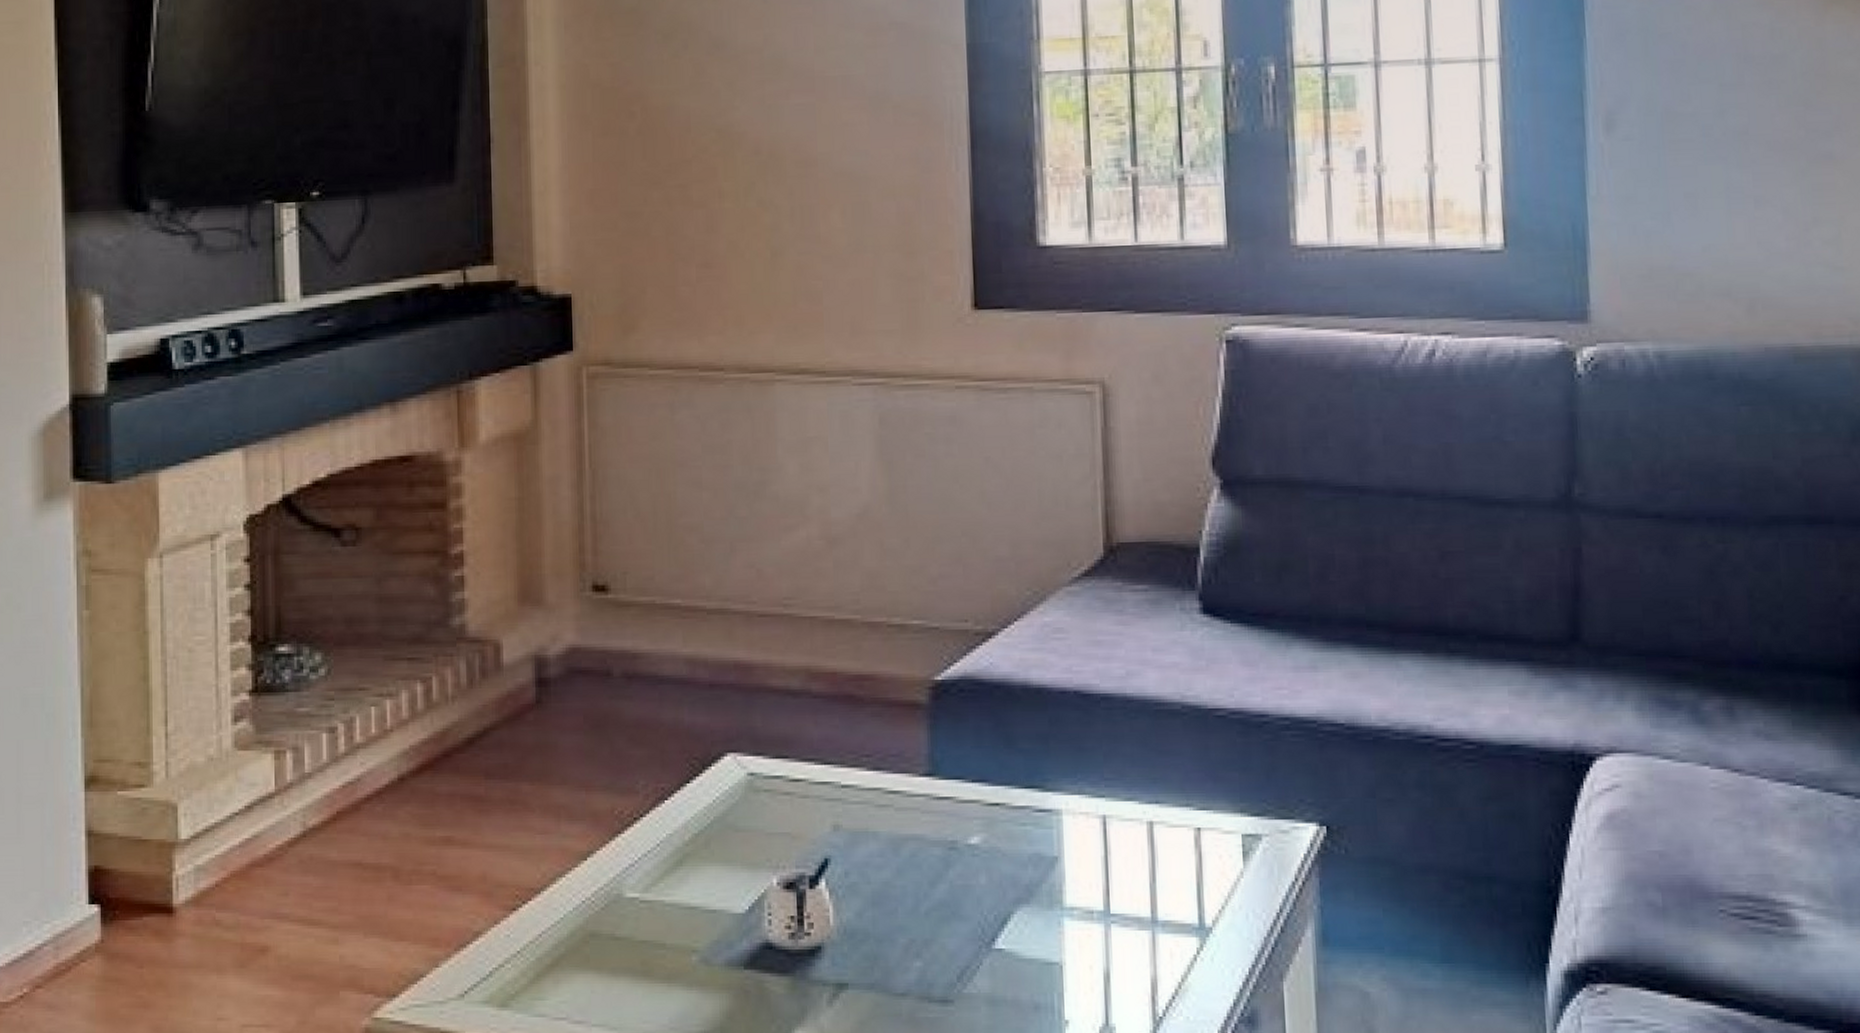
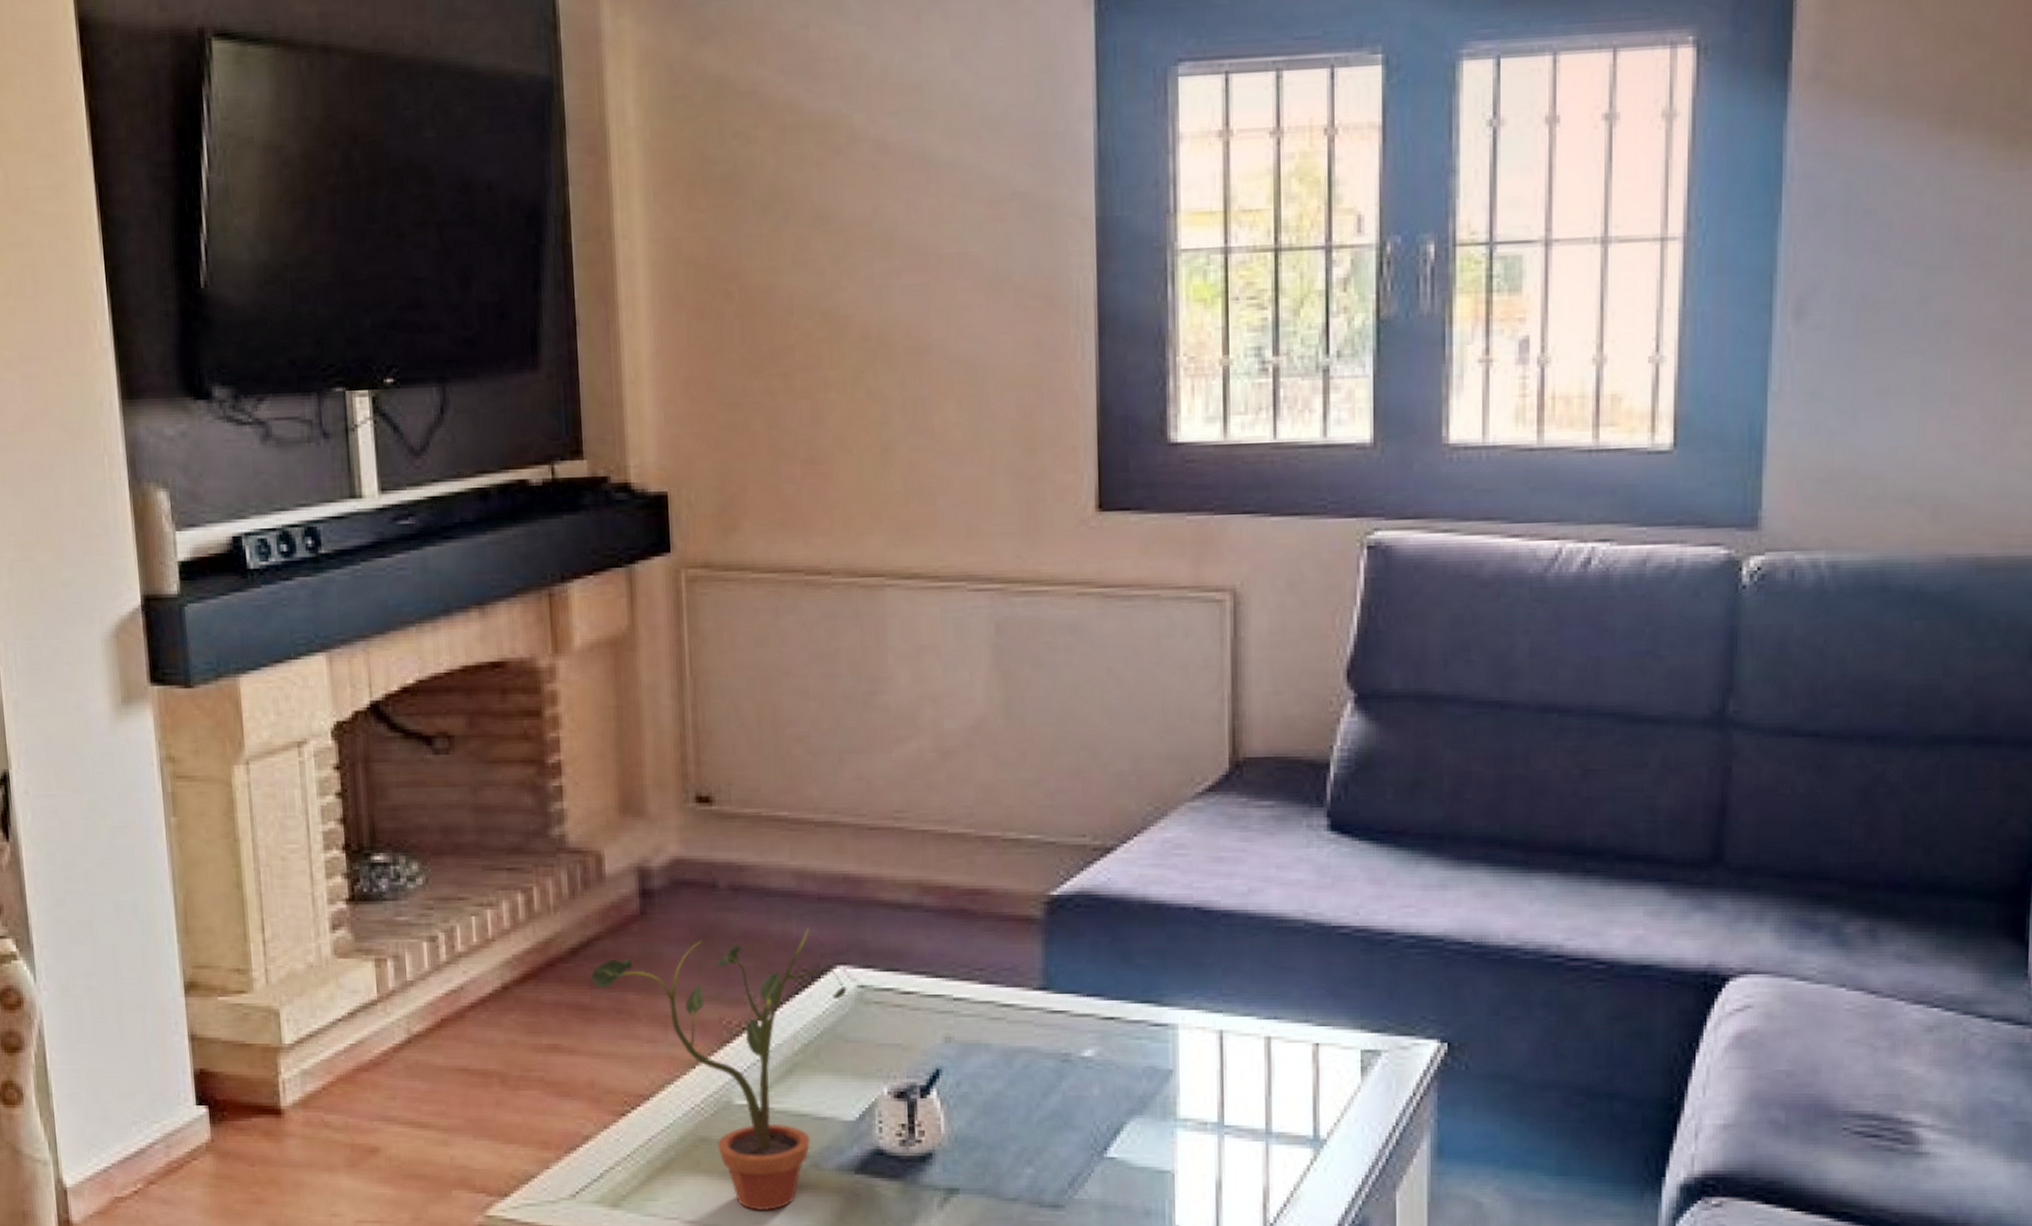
potted plant: none [484,714,737,1009] -> present [589,927,847,1210]

